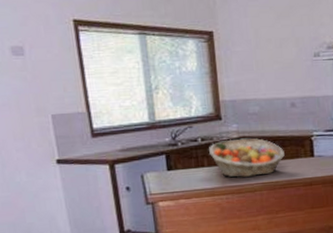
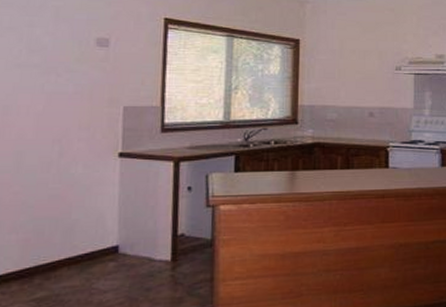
fruit basket: present [209,138,285,179] -> none [281,144,359,186]

